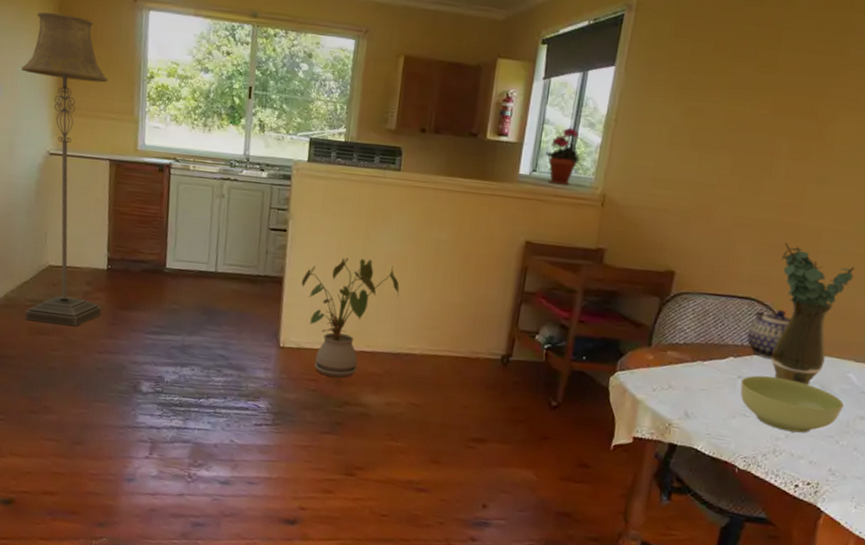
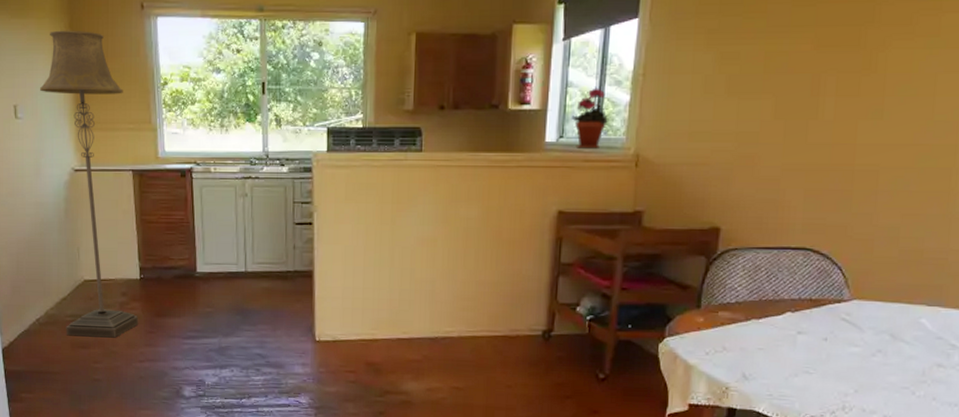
house plant: present [301,257,400,378] -> none [331,245,431,367]
bowl: present [740,375,844,433] -> none [801,329,918,387]
teapot: present [747,310,792,359] -> none [805,258,852,310]
vase: present [771,242,855,386] -> none [832,185,919,336]

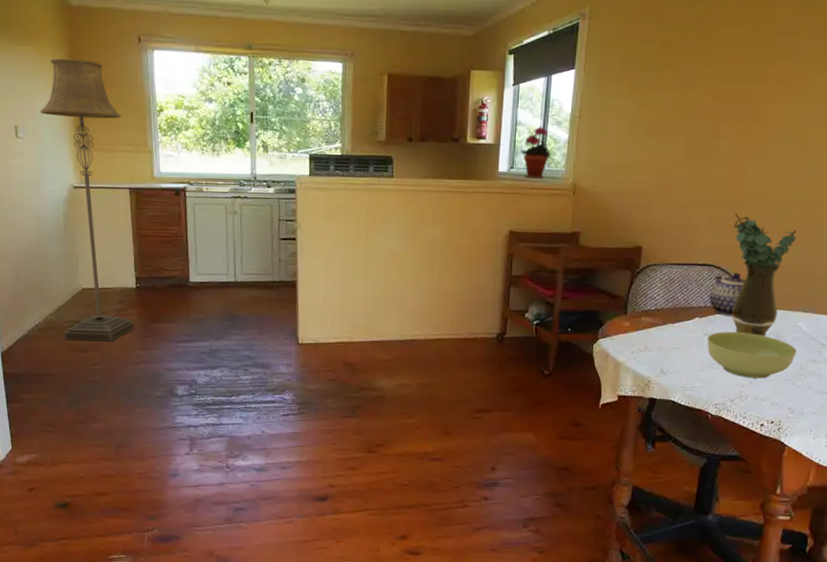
bowl: none [801,329,918,387] -> present [707,331,797,379]
teapot: none [805,258,852,310] -> present [709,273,746,316]
vase: none [832,185,919,336] -> present [731,213,796,337]

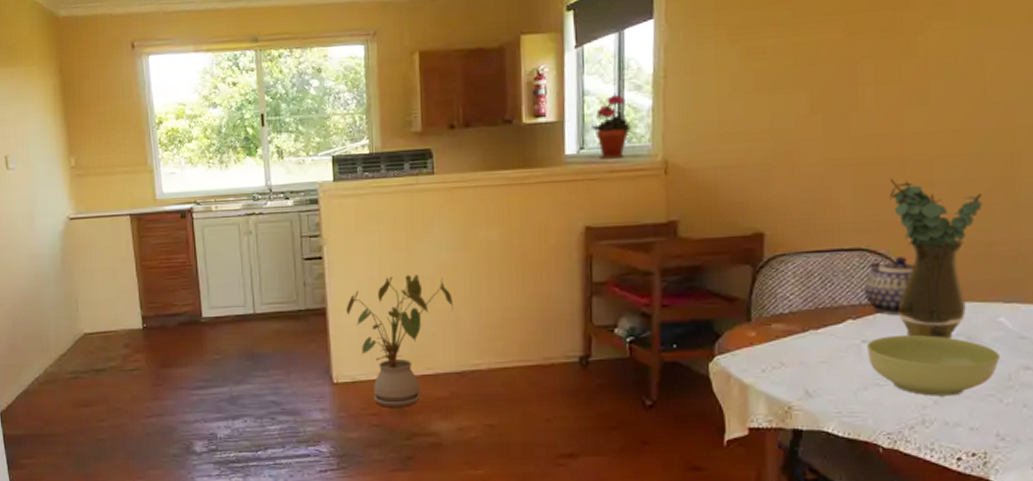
floor lamp: present [41,58,135,342] -> none [31,75,144,394]
house plant: none [313,258,401,366] -> present [345,275,453,407]

